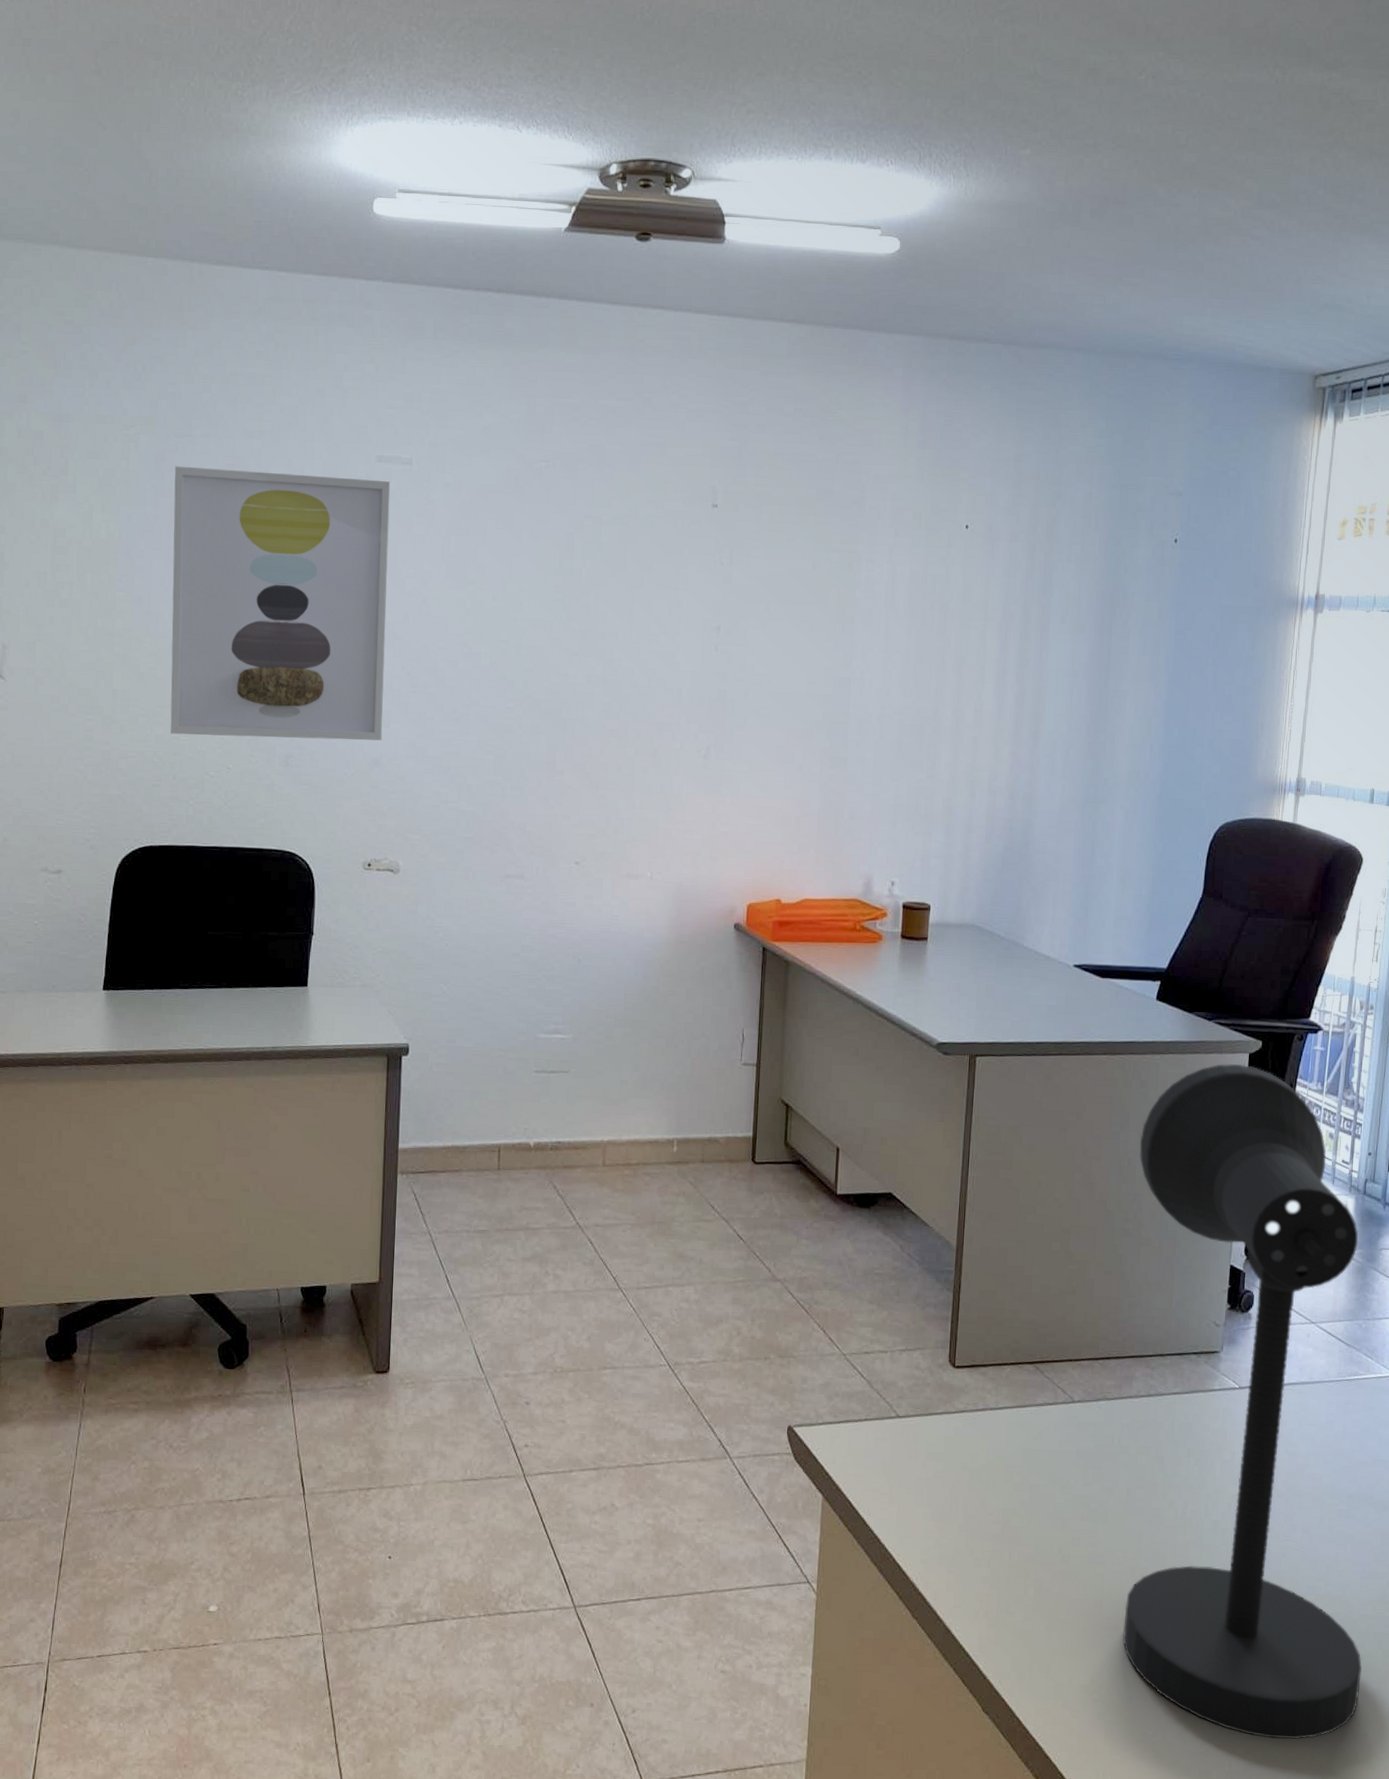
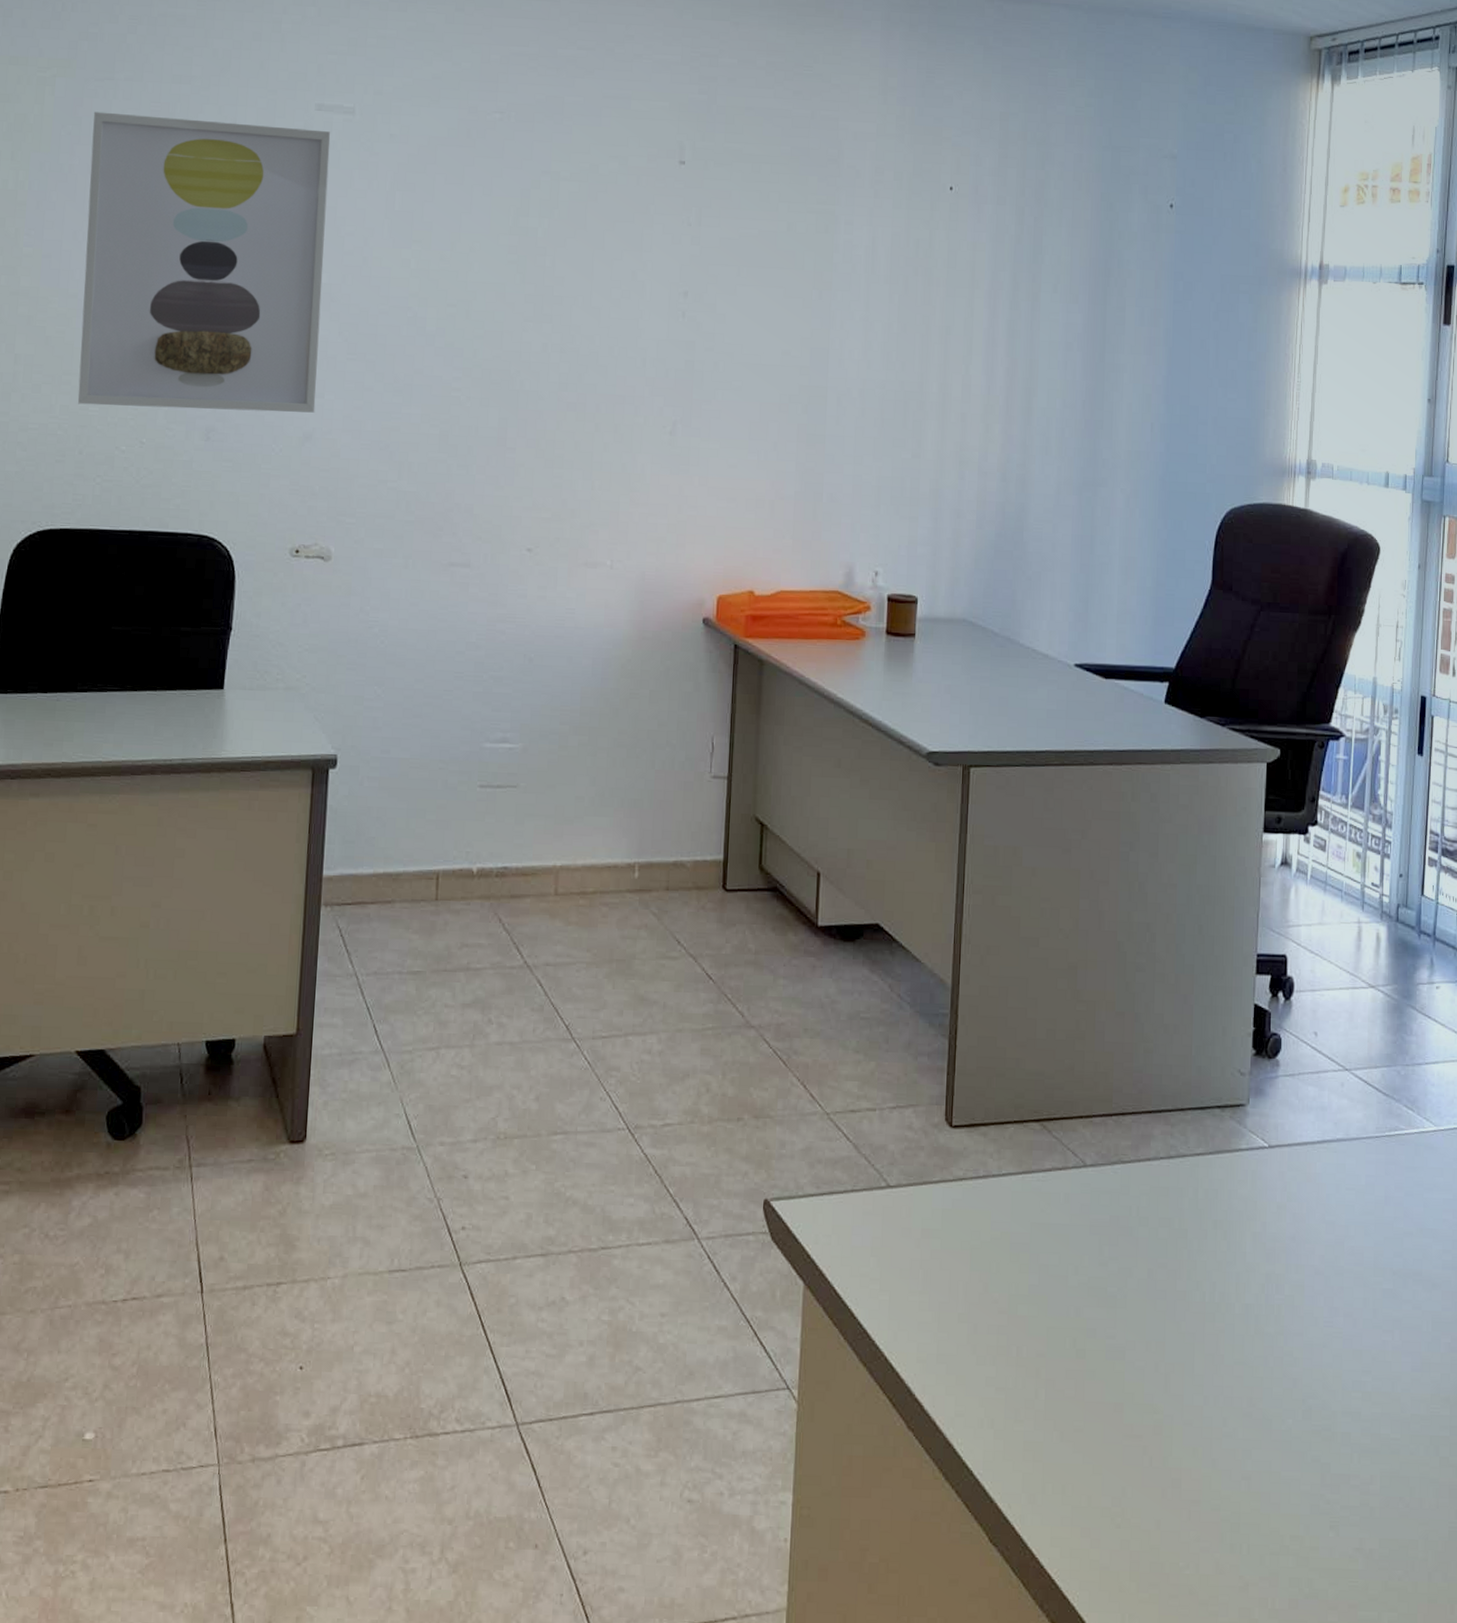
desk lamp: present [1122,1063,1363,1740] -> none [1146,774,1418,1569]

